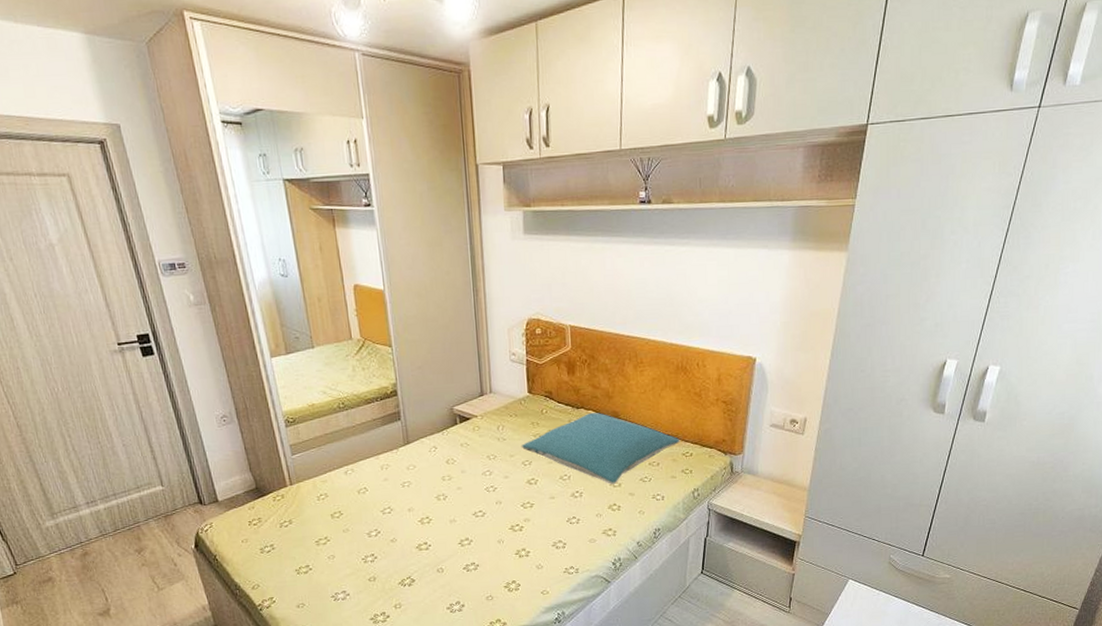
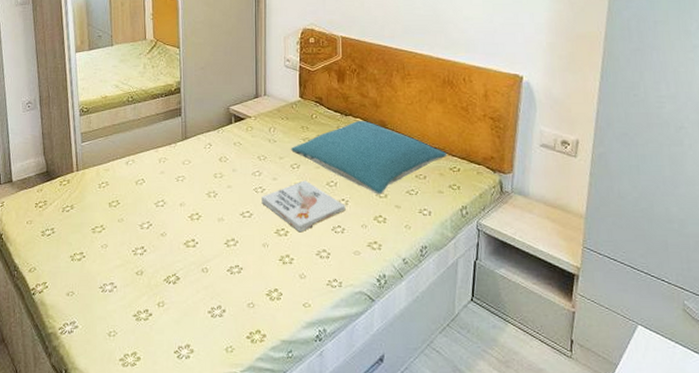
book: none [494,476,580,527] -> present [262,180,346,233]

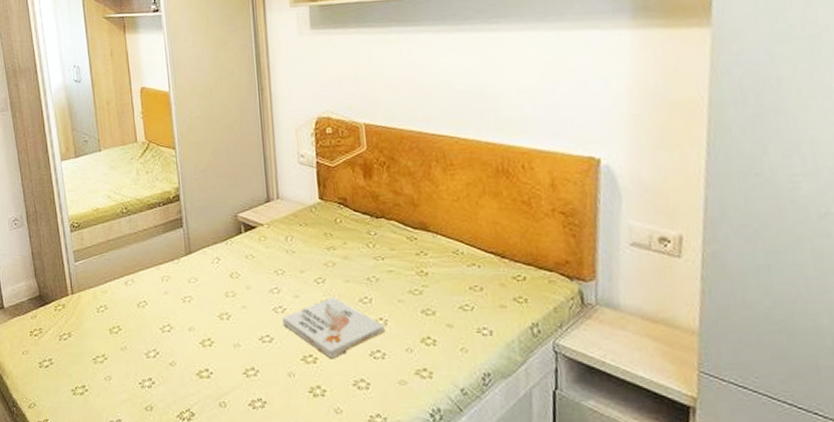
pillow: present [290,120,447,195] -> none [312,222,508,312]

